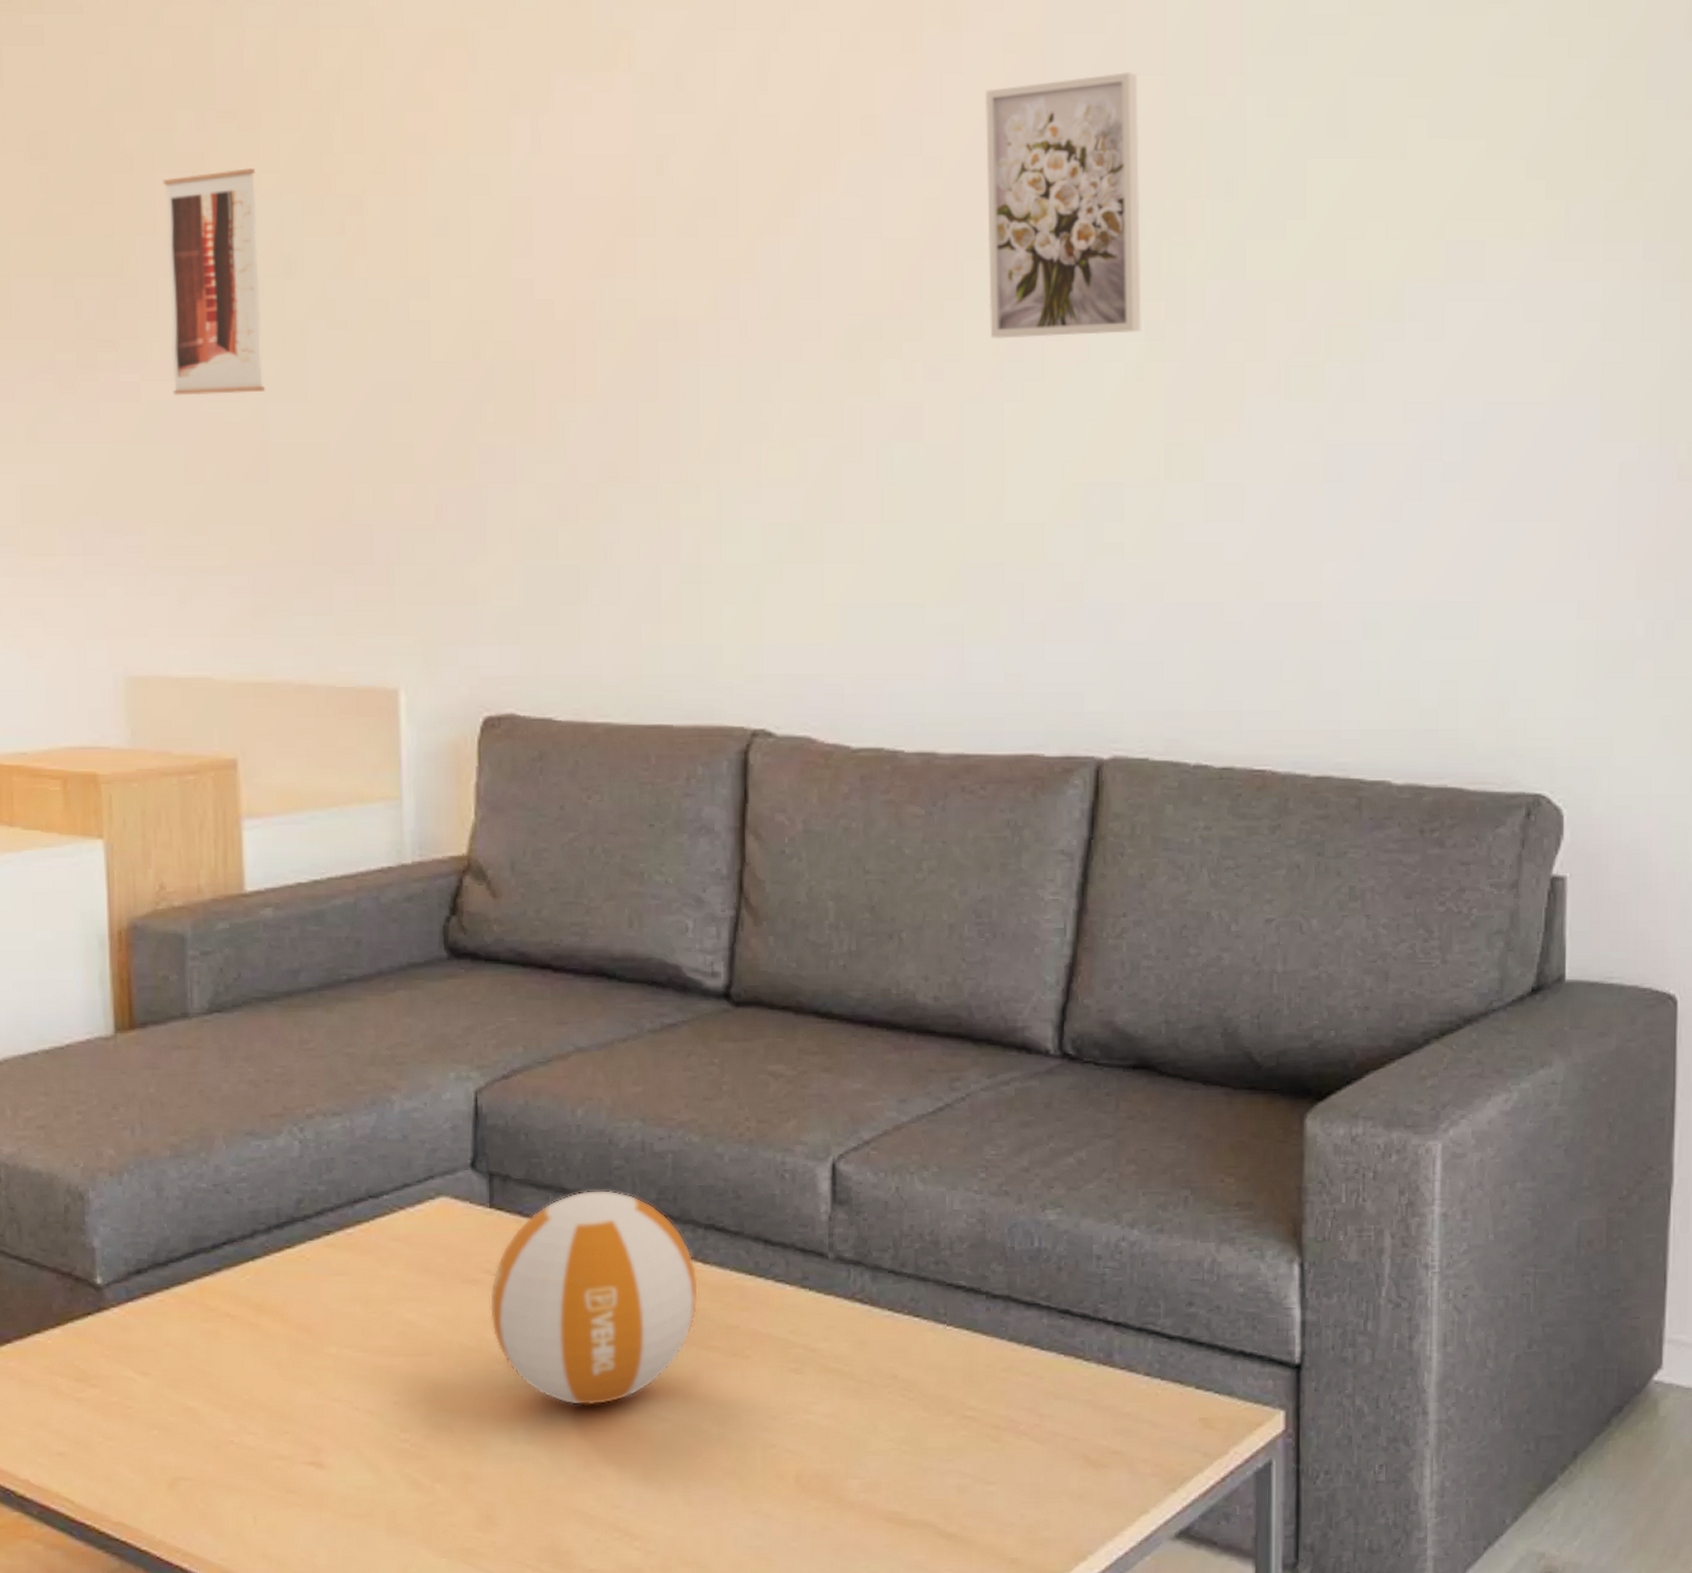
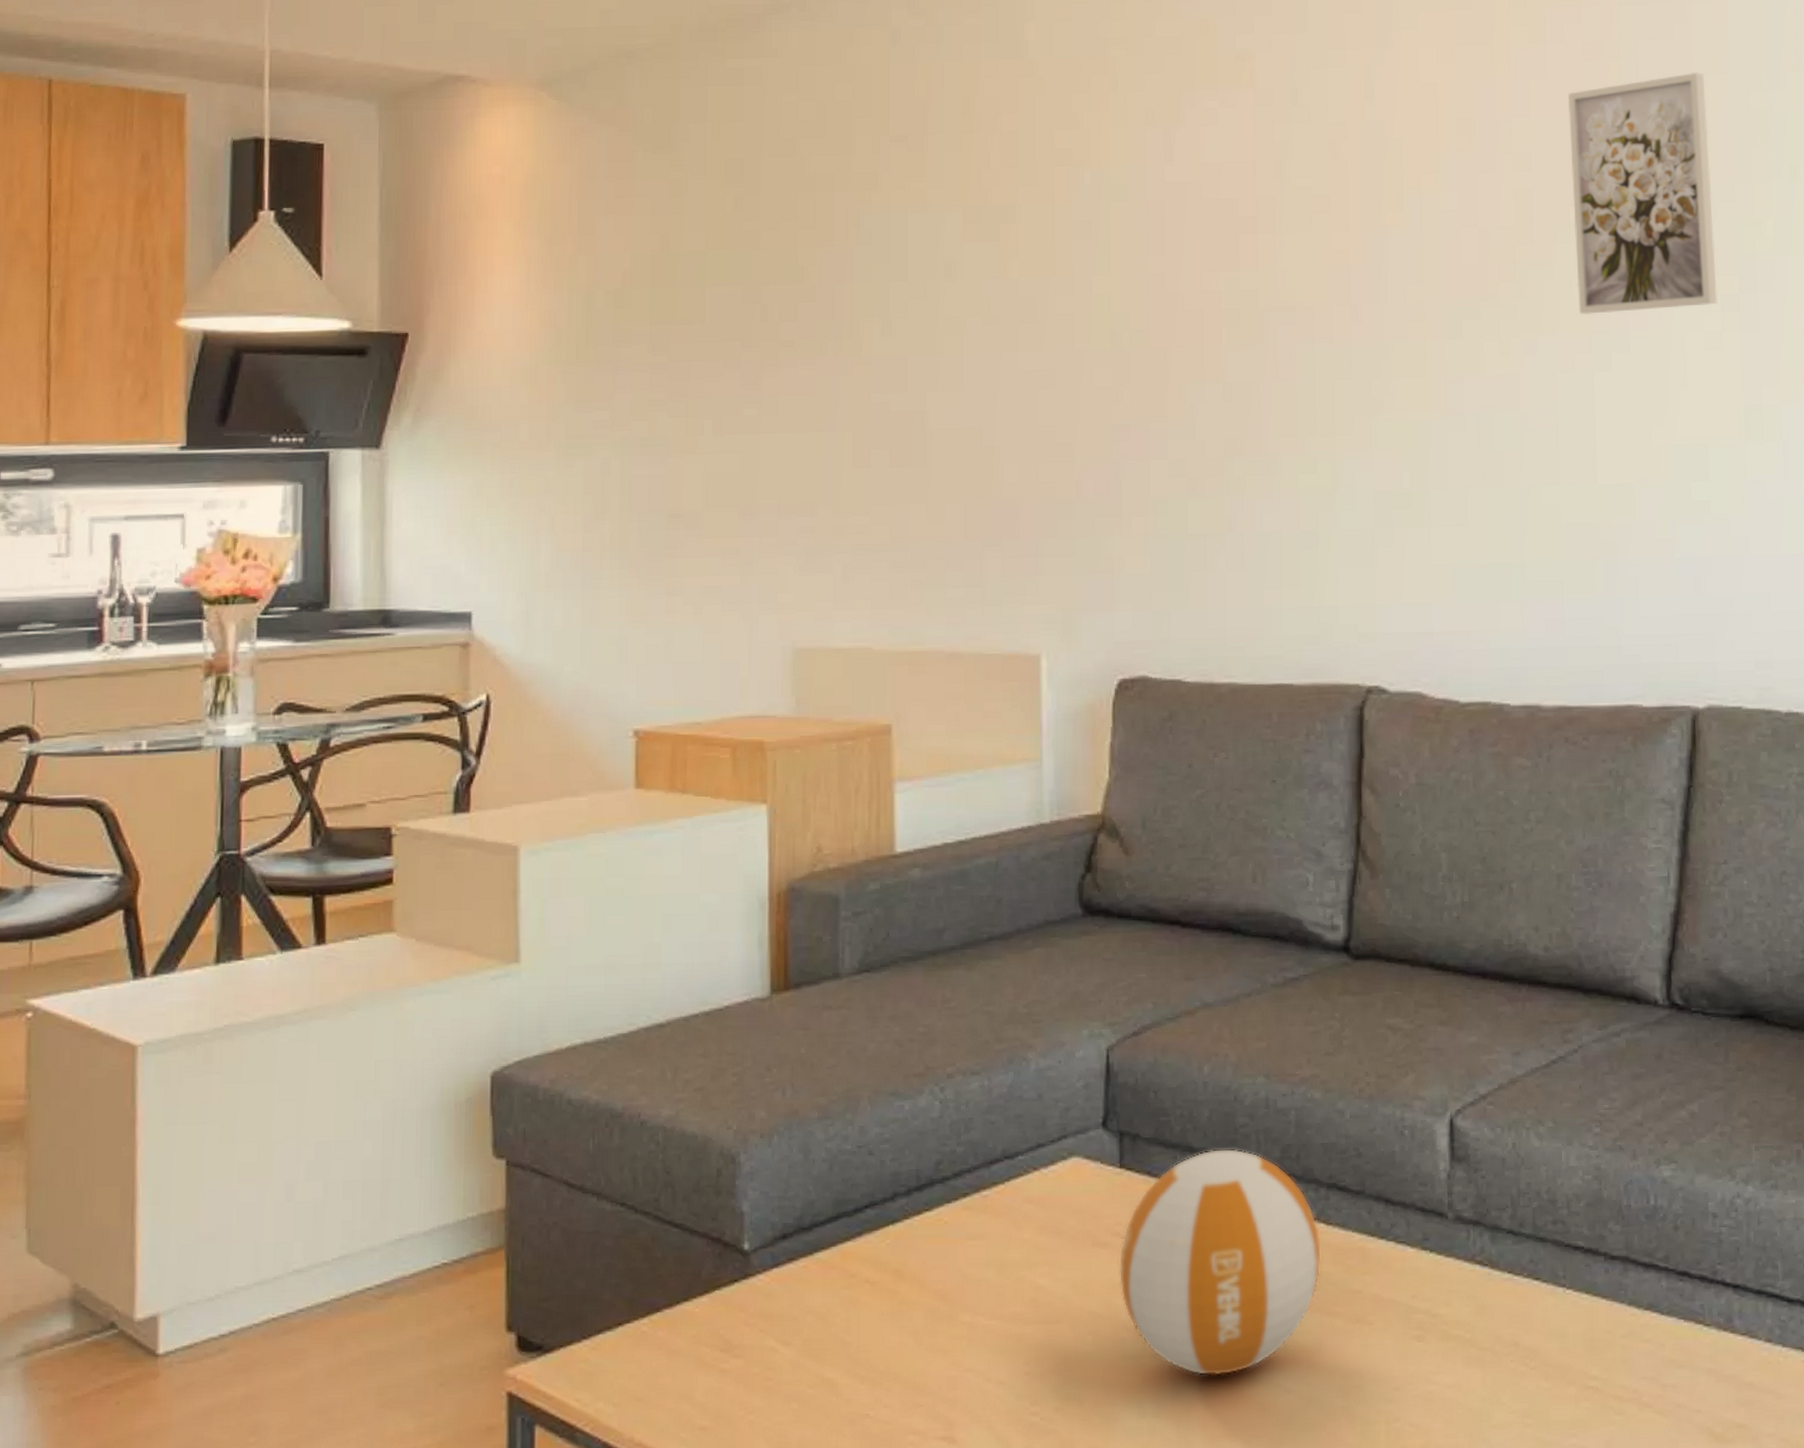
wall art: present [163,168,266,395] -> none [841,185,926,388]

